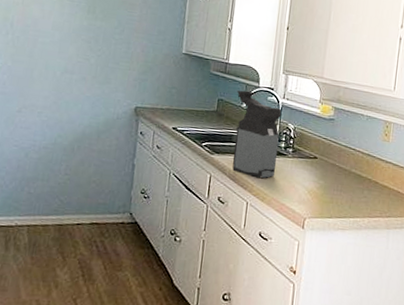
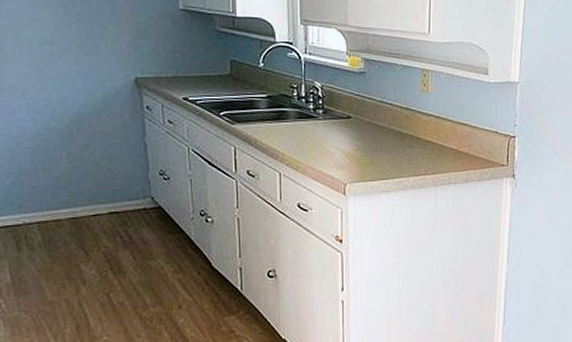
coffee maker: present [232,90,282,178] -> none [250,47,307,145]

